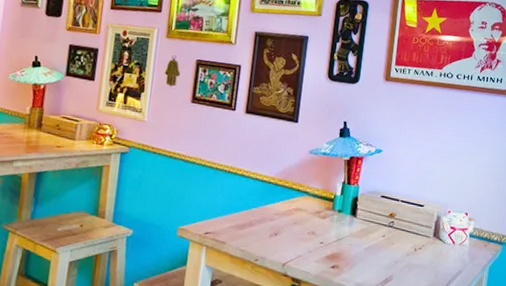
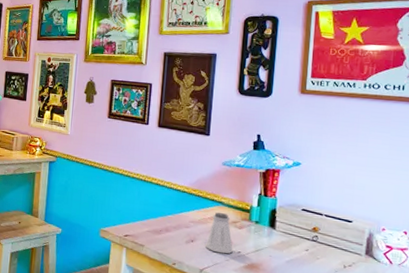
saltshaker: none [289,203,316,246] -> present [205,212,233,254]

